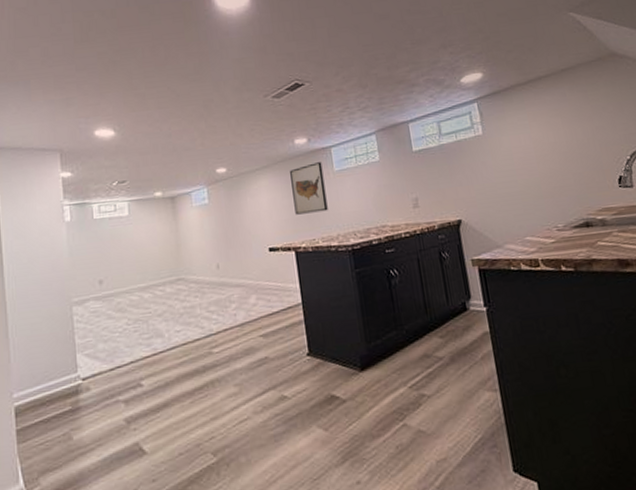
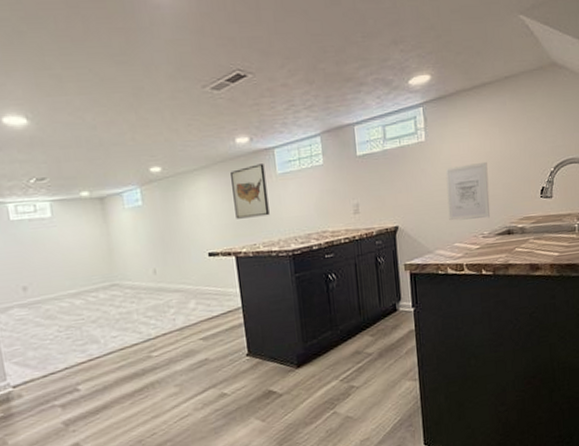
wall art: none [507,152,563,214] -> present [445,161,490,221]

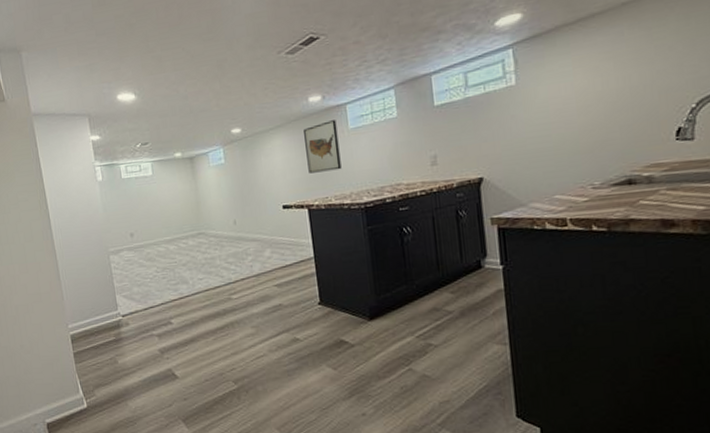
wall art: present [445,161,490,221] -> none [542,102,603,171]

